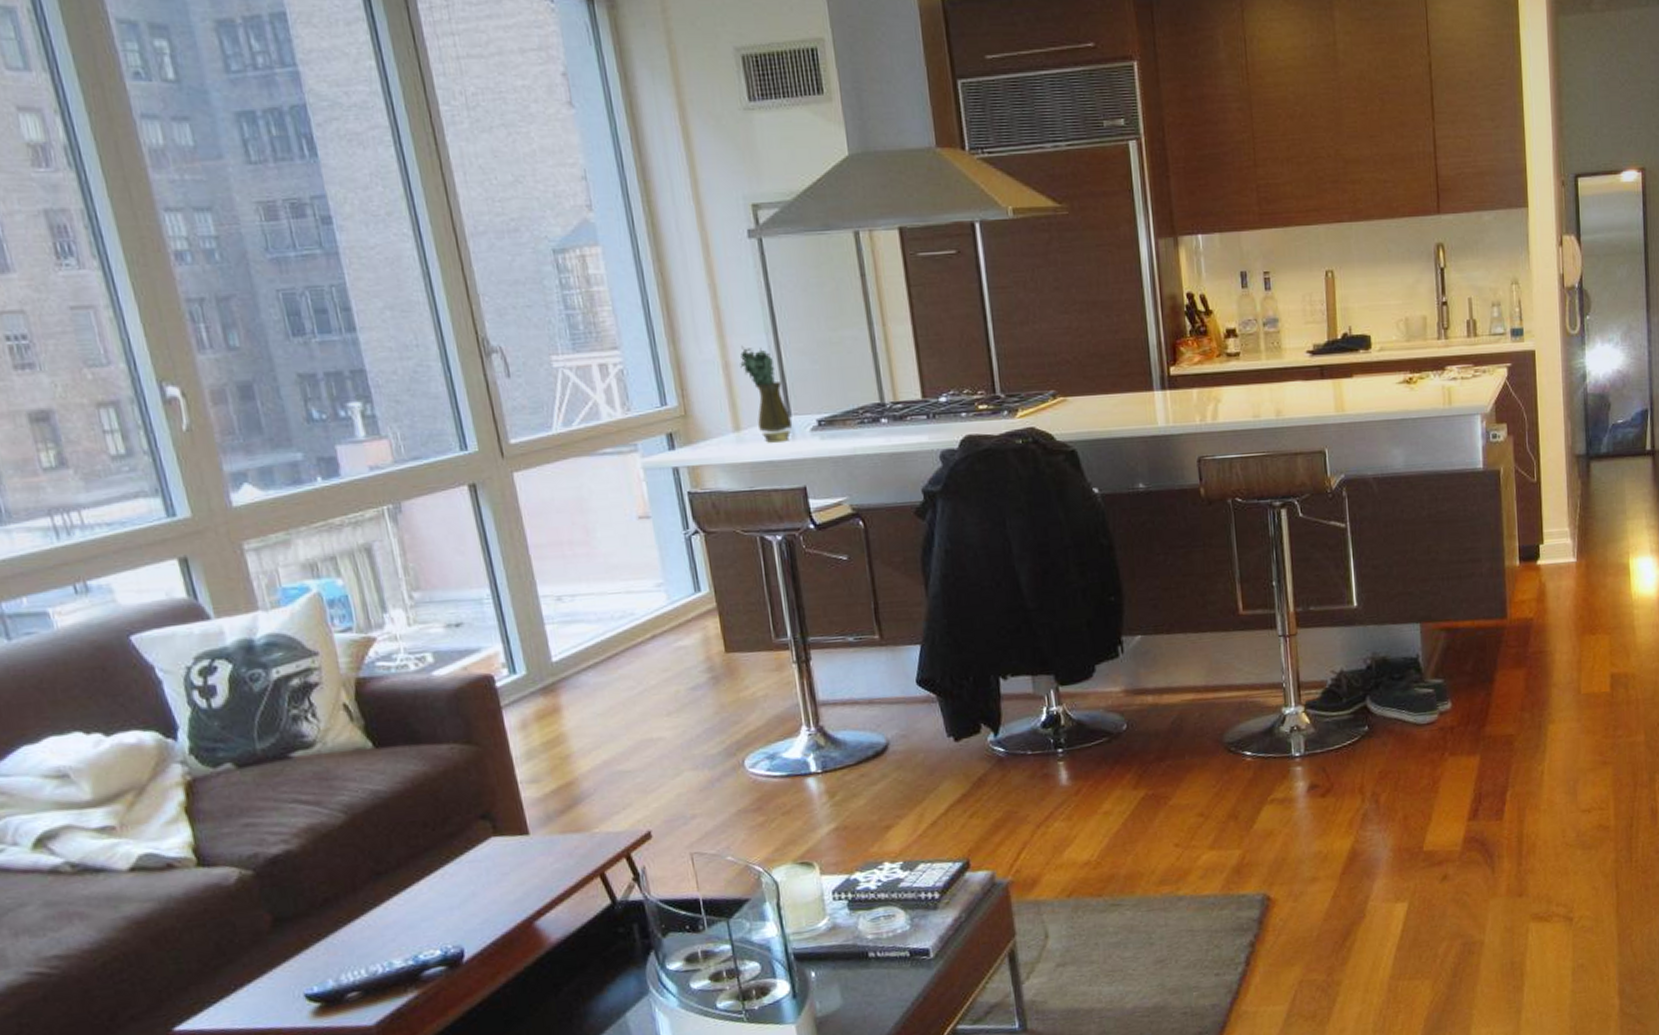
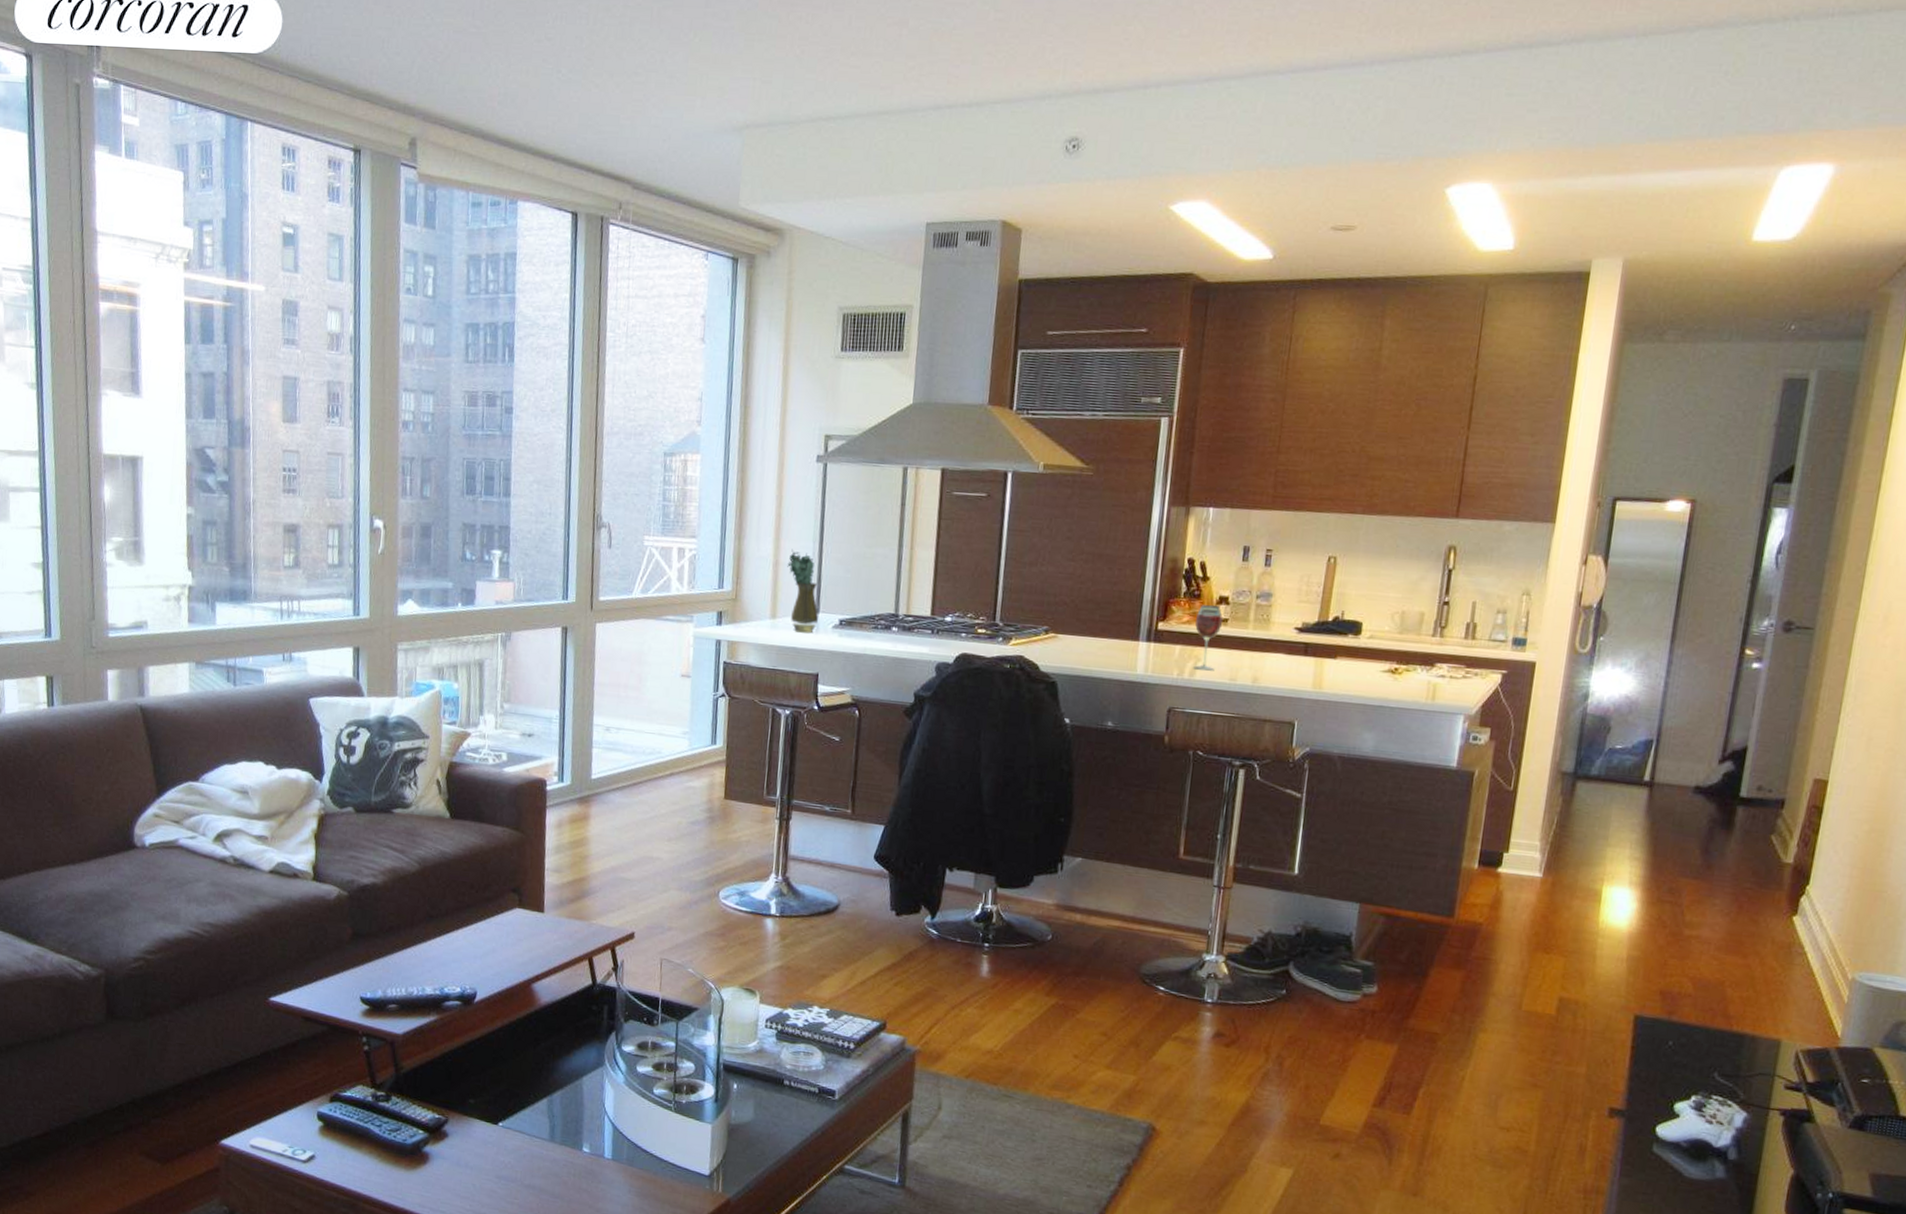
wineglass: none [1207,339,1236,413] -> present [1193,604,1223,672]

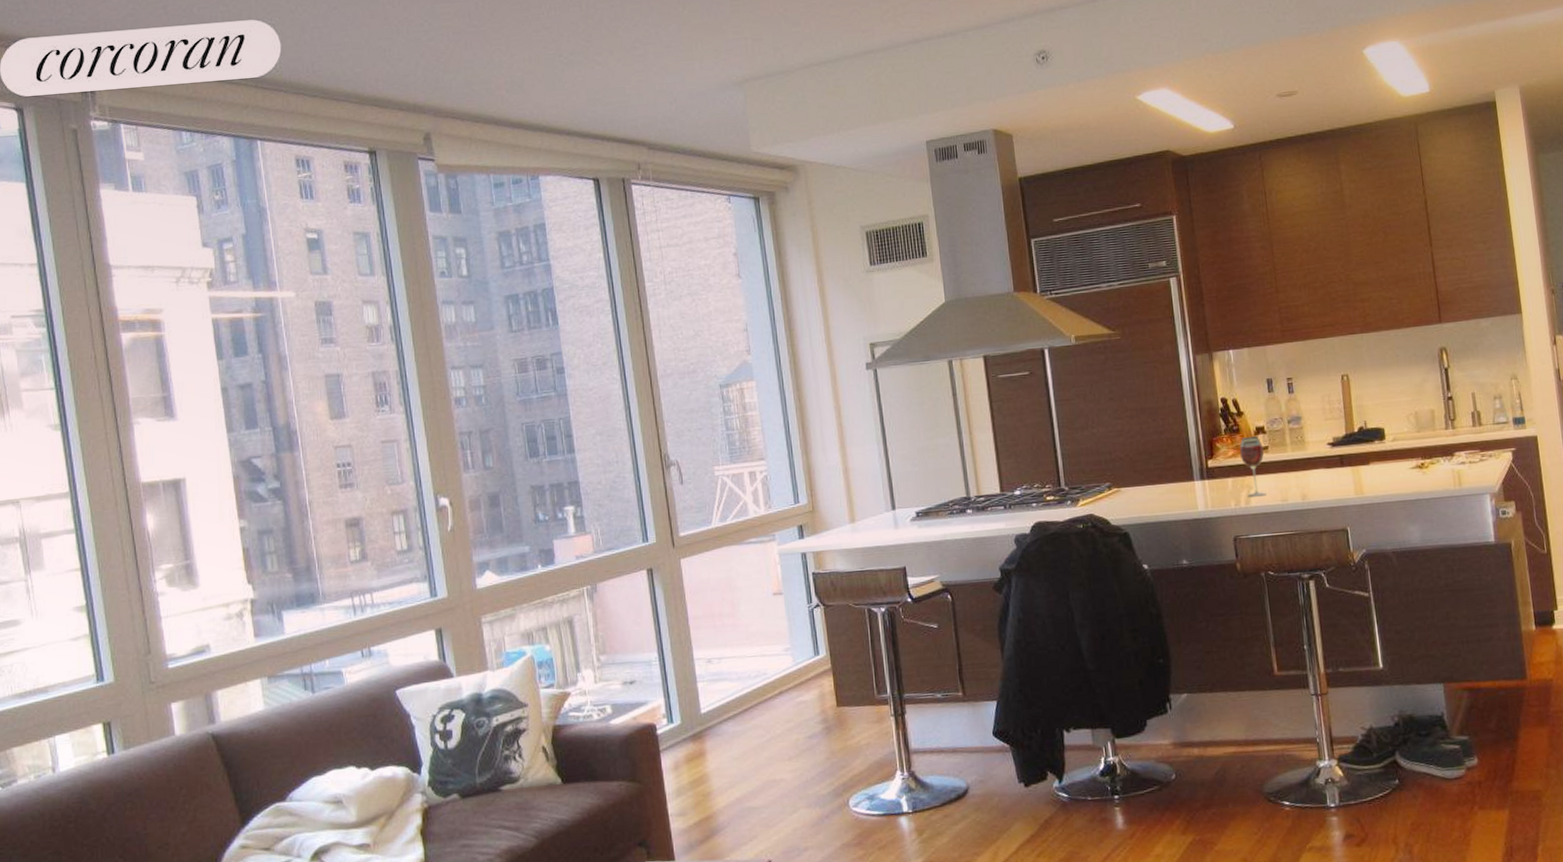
vase: present [787,549,819,634] -> none [857,454,897,532]

